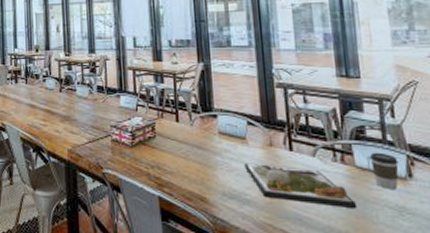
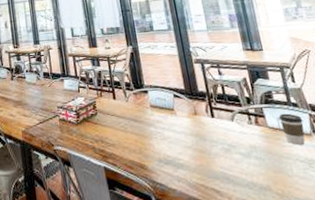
dinner plate: present [244,162,358,209] -> none [175,131,274,165]

